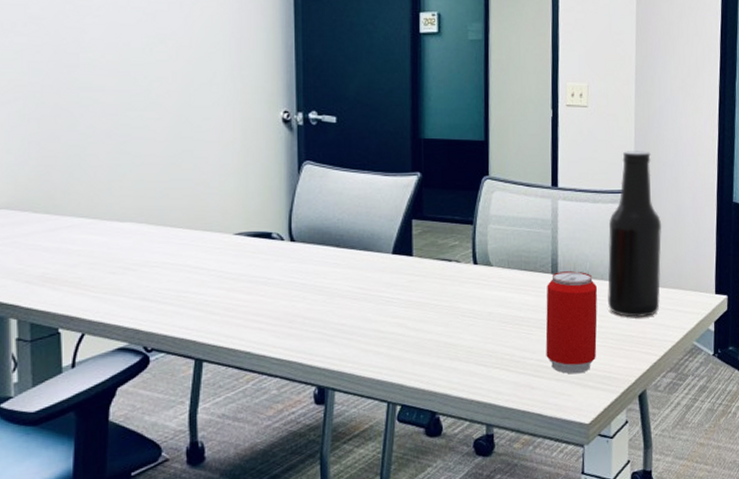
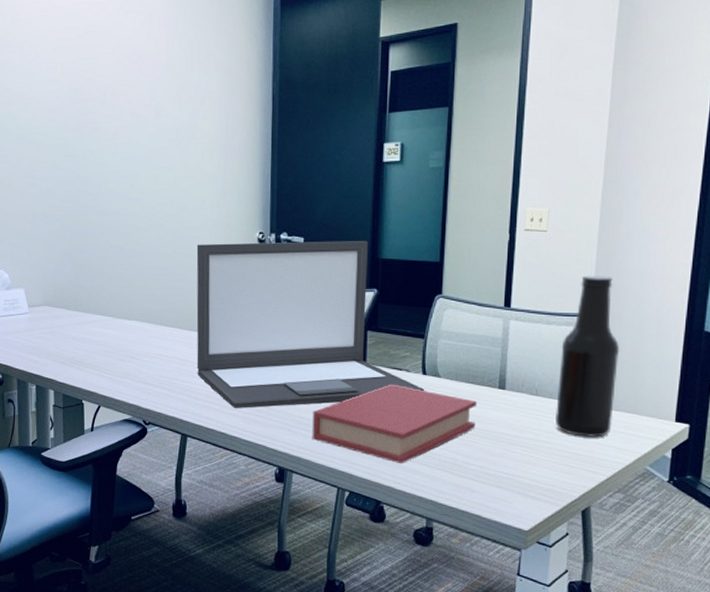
laptop: none [207,120,477,321] -> present [196,241,425,408]
book: none [355,277,531,367] -> present [312,384,476,464]
beverage can: present [545,271,598,374] -> none [488,387,546,484]

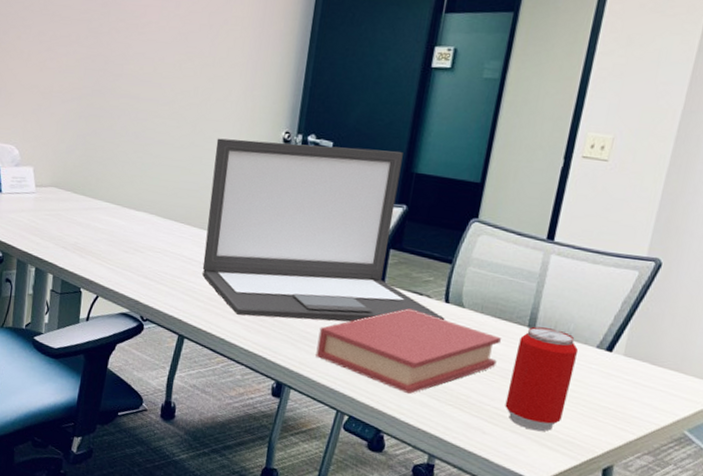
beverage can: none [488,387,546,484] -> present [505,326,579,432]
beer bottle: present [555,275,620,437] -> none [586,214,677,393]

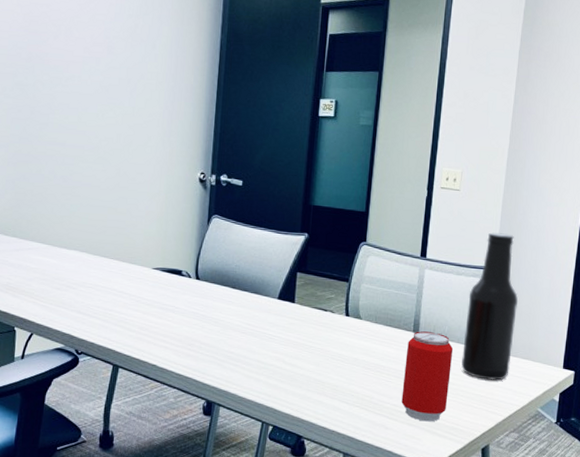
laptop: present [202,138,445,322] -> none [132,180,347,342]
book: present [315,308,501,395] -> none [240,323,393,401]
beer bottle: none [586,214,677,393] -> present [461,232,519,381]

